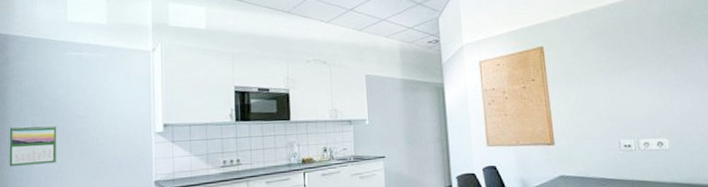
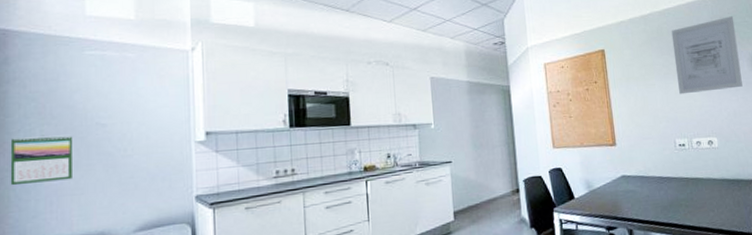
wall art: none [617,10,699,93] -> present [671,16,743,95]

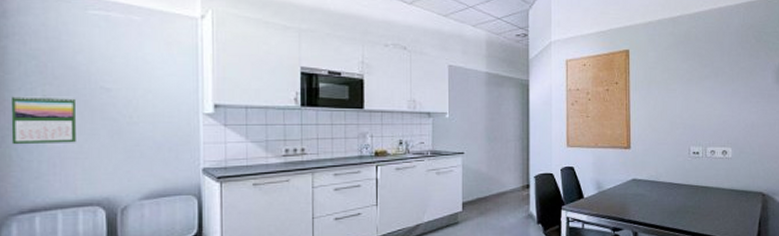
wall art: present [671,16,743,95] -> none [699,25,765,102]

